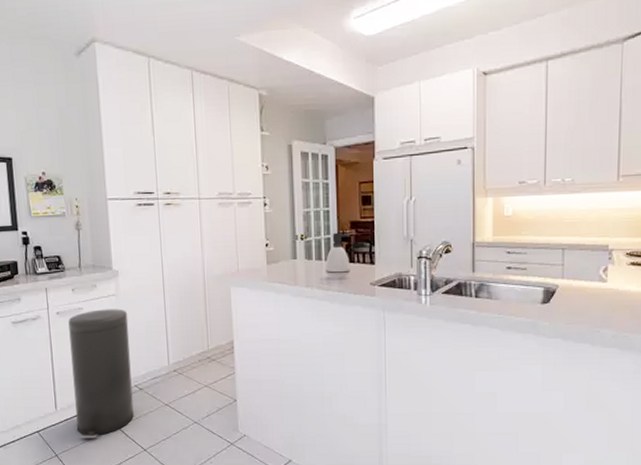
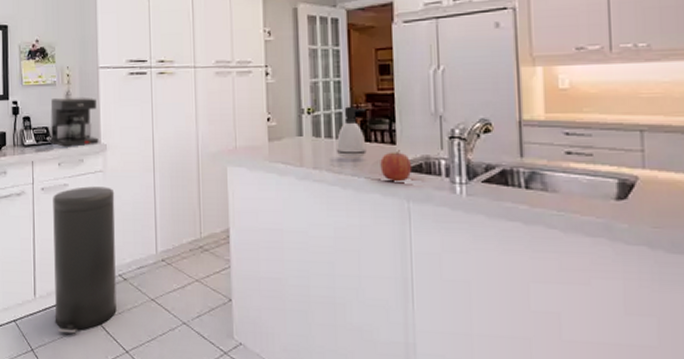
coffee maker: none [60,227,111,274] -> present [50,97,99,147]
fruit: none [362,269,388,296] -> present [380,150,412,182]

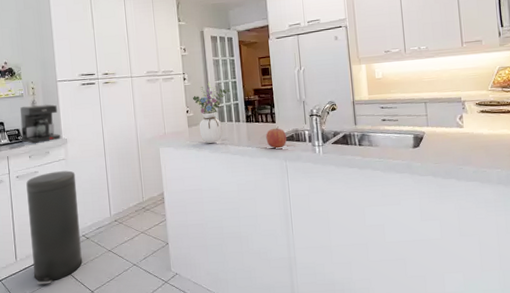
bouquet: none [276,79,332,166] -> present [192,82,231,143]
soap dispenser: present [335,106,367,160] -> none [235,98,256,136]

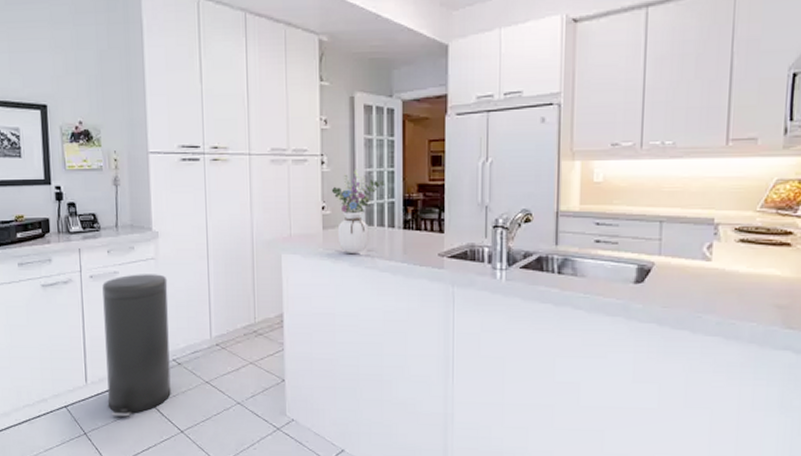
coffee maker: present [19,104,61,144] -> none [97,182,150,234]
fruit: present [266,126,287,149] -> none [429,238,458,268]

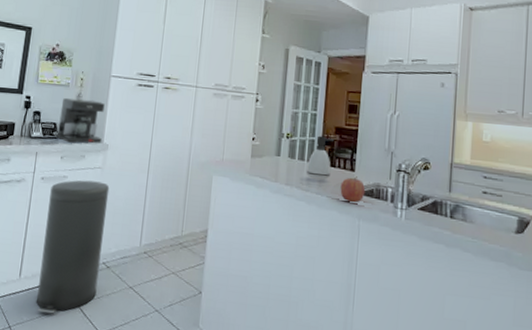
coffee maker: none [97,182,150,234] -> present [56,97,105,144]
bouquet: present [331,169,386,253] -> none [261,109,308,182]
soap dispenser: none [387,196,418,247] -> present [306,135,335,181]
fruit: none [429,238,458,268] -> present [340,176,366,203]

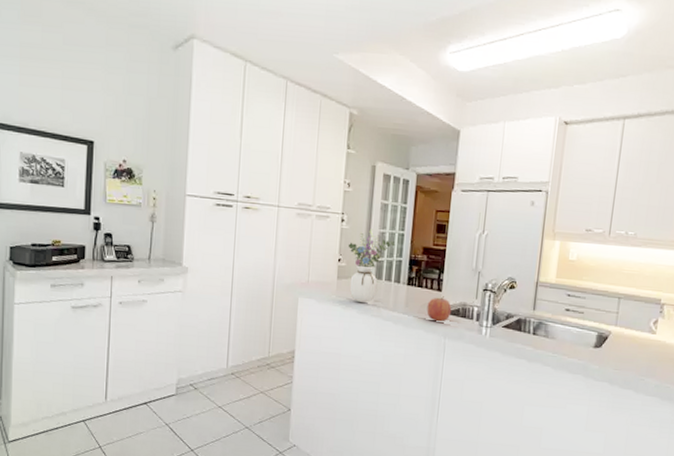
pedal bin: present [36,180,110,314] -> none [124,304,192,434]
coffee maker: present [56,97,105,144] -> none [131,218,181,267]
bouquet: none [261,109,308,182] -> present [348,229,396,303]
soap dispenser: present [306,135,335,181] -> none [393,256,422,301]

